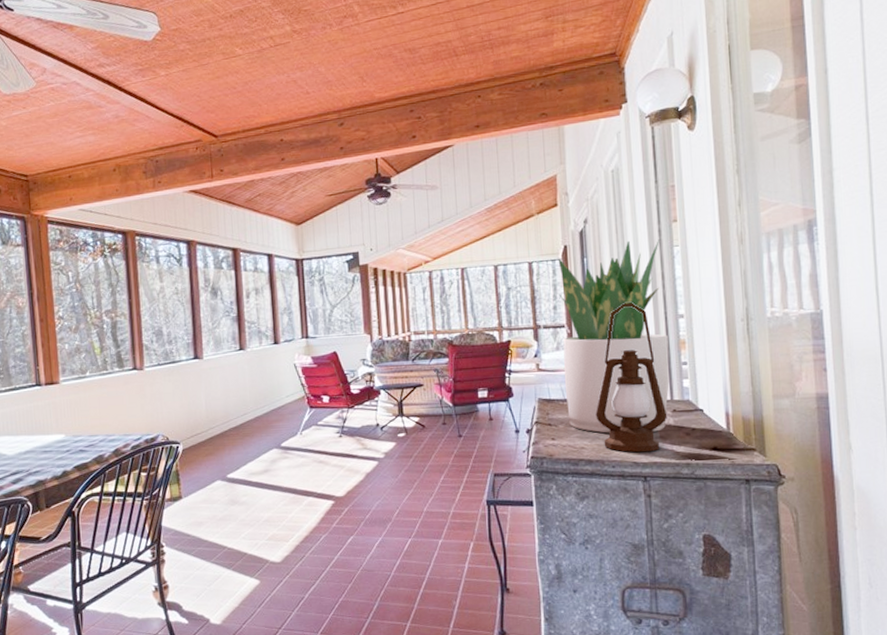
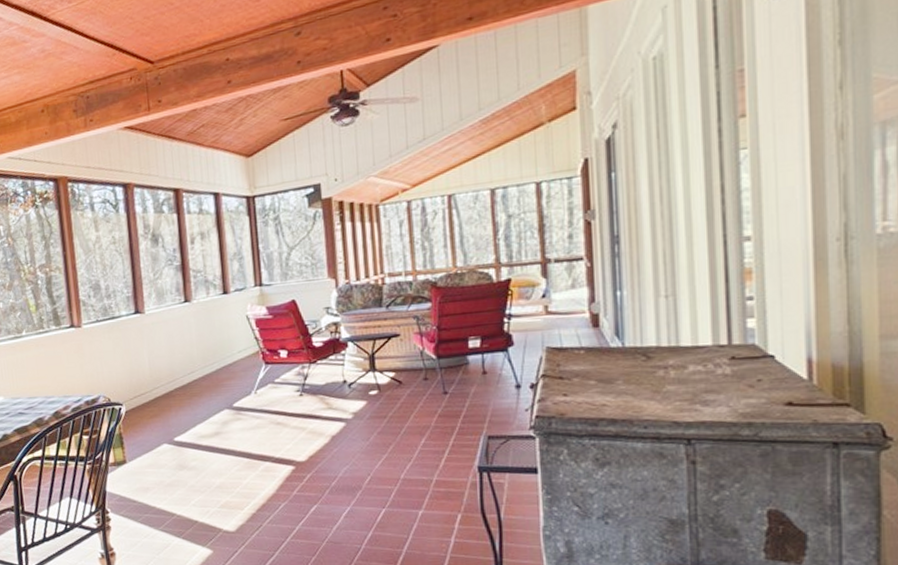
planter: present [557,239,669,433] -> none [574,142,728,387]
lantern: present [595,303,667,453] -> none [622,225,723,410]

